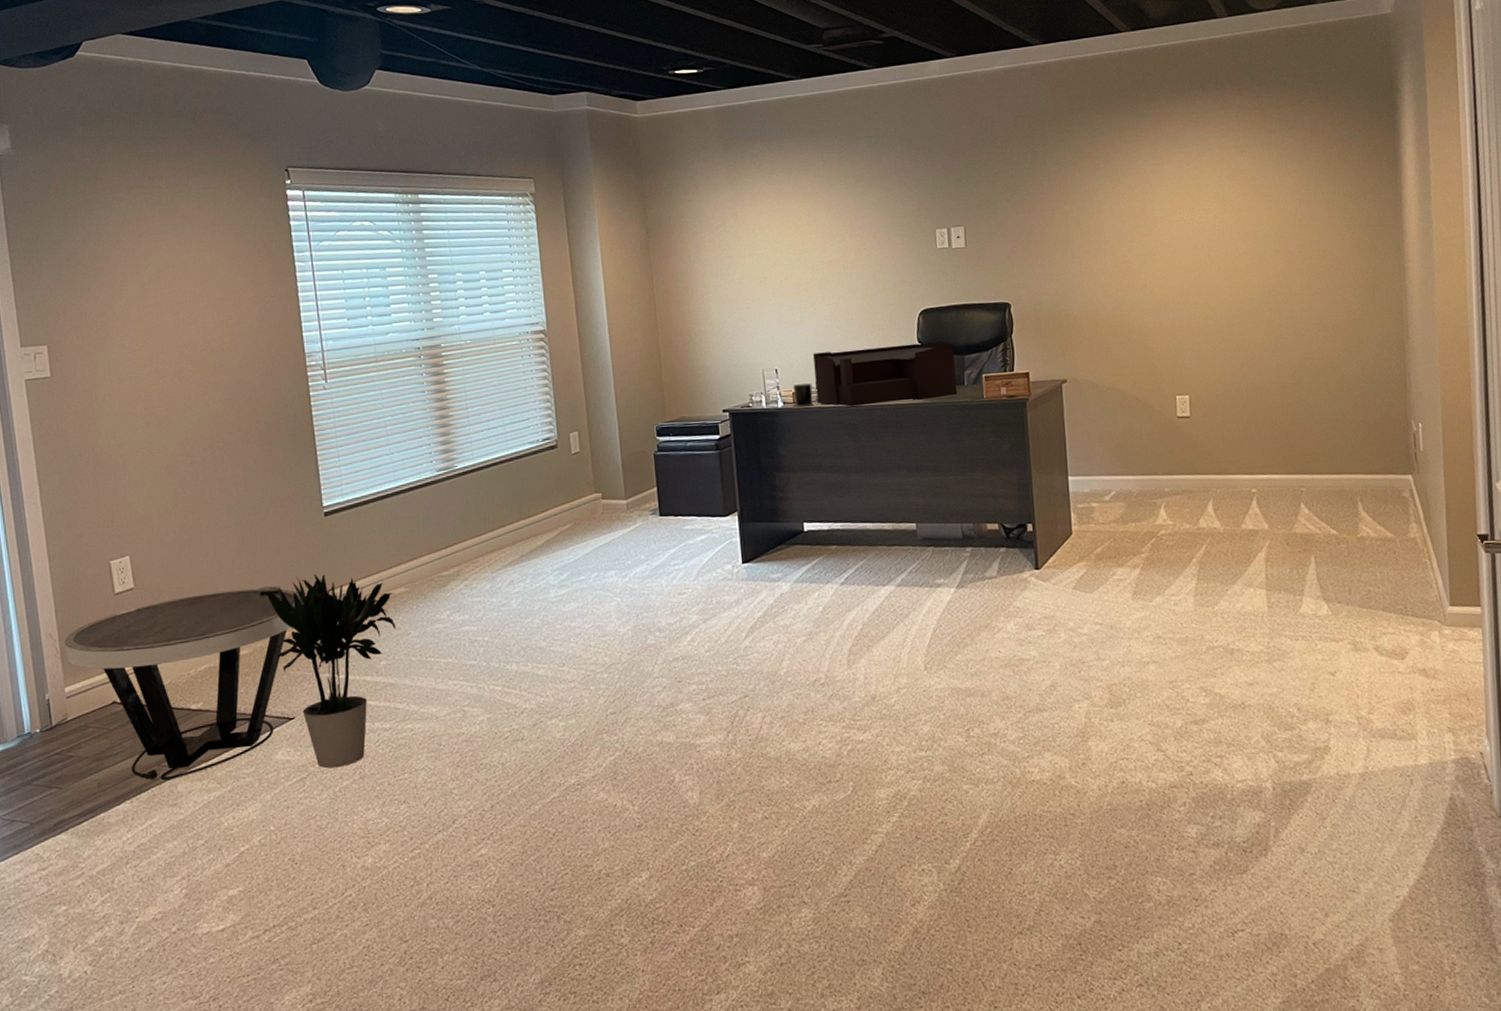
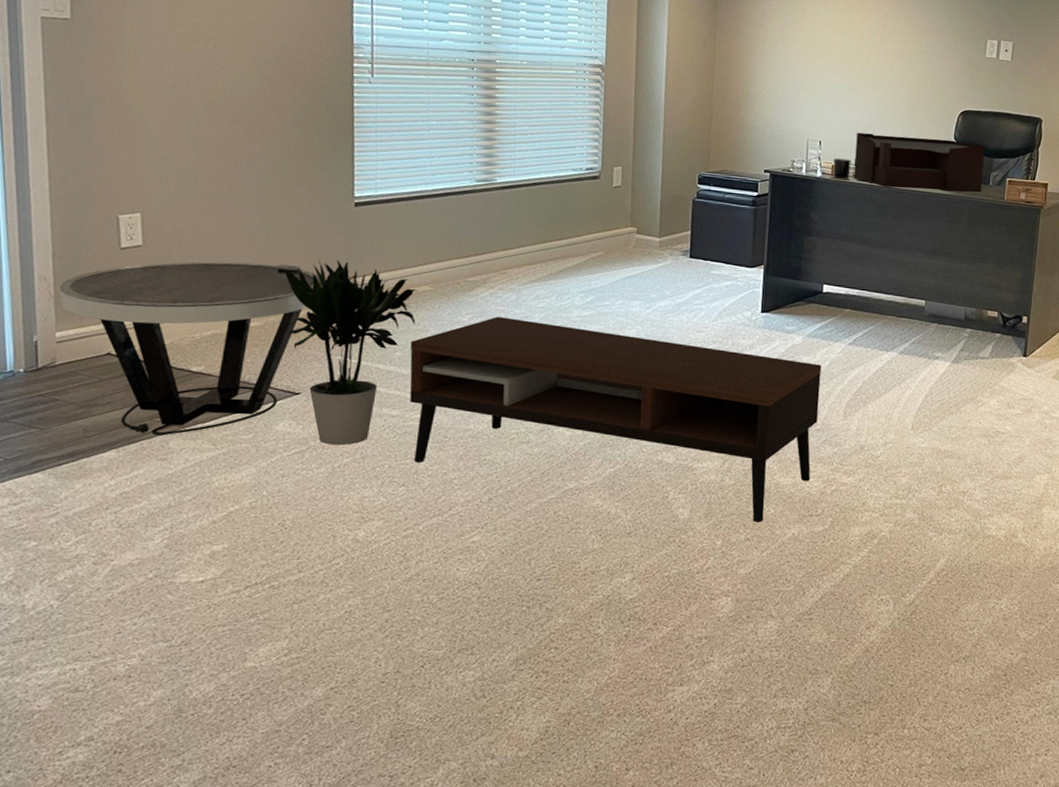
coffee table: none [393,608,823,797] -> present [409,316,822,522]

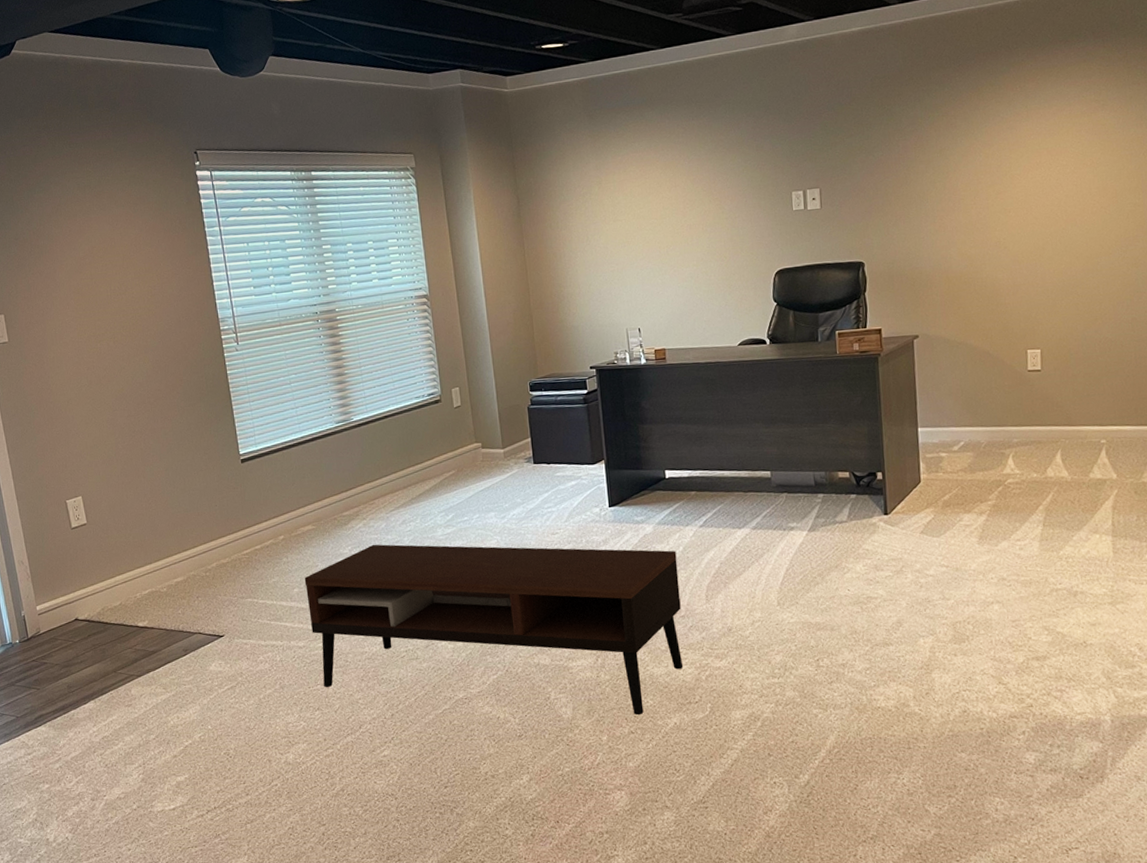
side table: present [59,261,323,436] -> none [33,523,227,685]
potted plant: present [282,260,417,445] -> none [194,513,306,679]
mug: present [833,158,857,181] -> none [655,341,680,365]
printer: present [854,132,985,193] -> none [674,301,811,363]

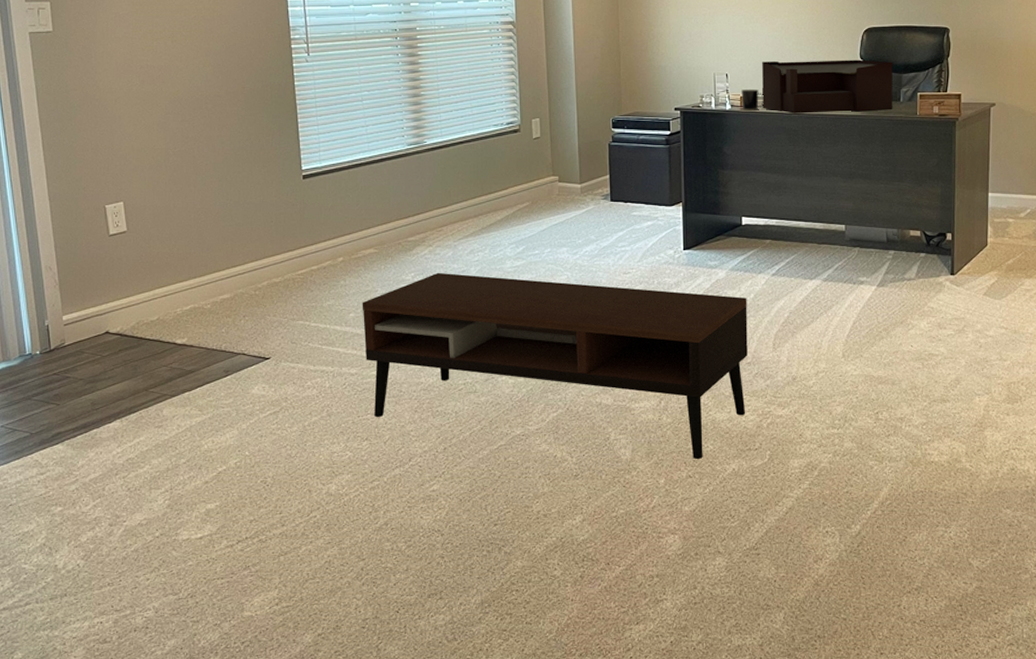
mug: none [655,341,680,365] -> present [741,89,765,112]
printer: none [674,301,811,363] -> present [762,59,893,114]

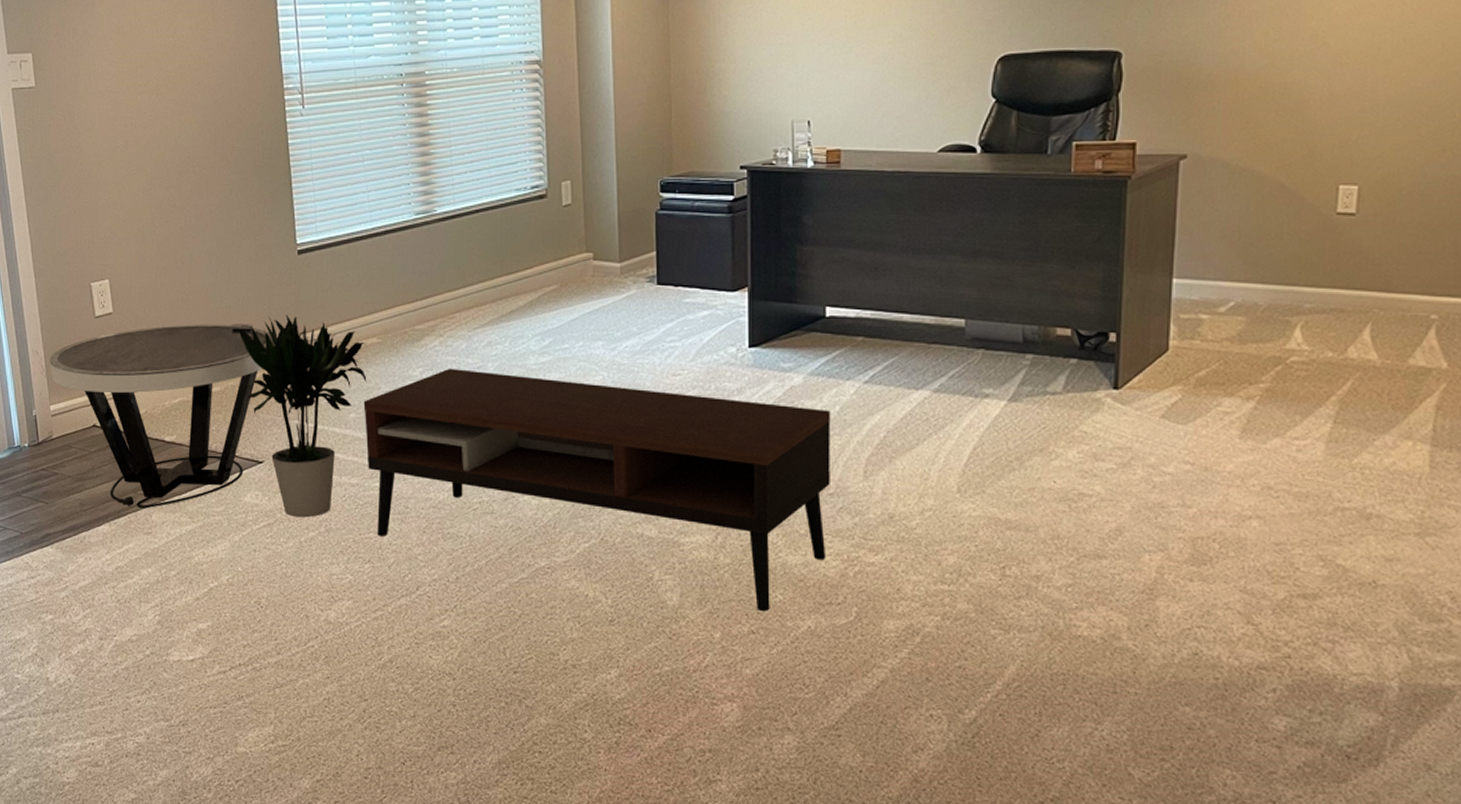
side table: none [63,239,282,405] -> present [49,324,275,509]
potted plant: none [246,230,365,405] -> present [237,315,367,518]
mug: present [741,89,765,112] -> none [828,140,859,170]
printer: present [762,59,893,114] -> none [856,98,1038,172]

